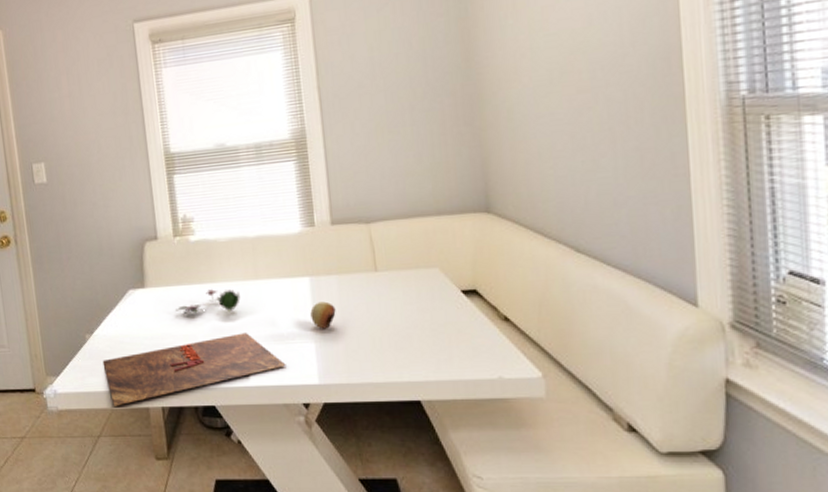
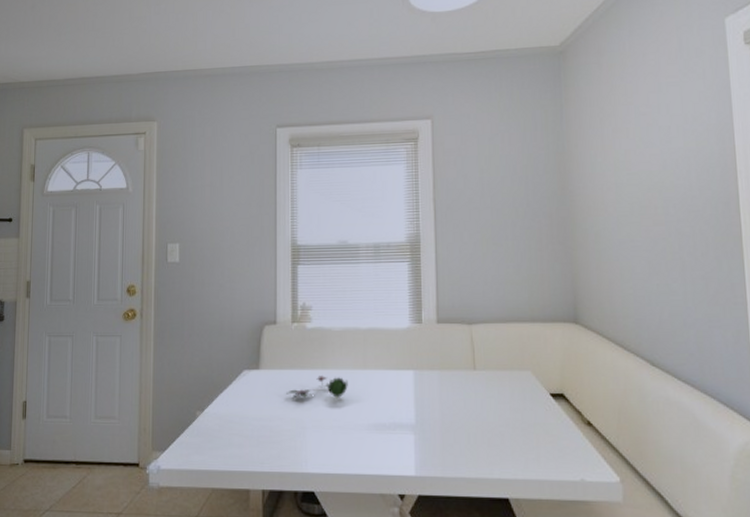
placemat: present [102,333,286,406] -> none [209,420,386,486]
fruit: present [310,301,336,329] -> none [412,395,436,422]

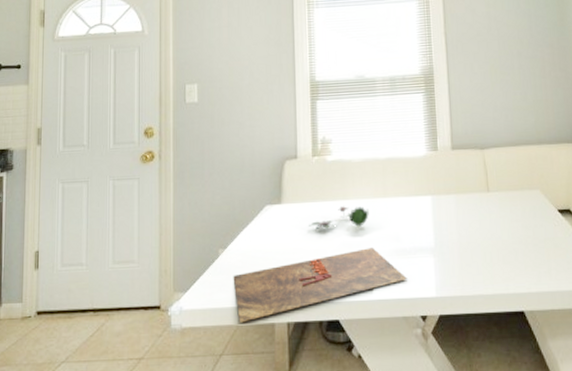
placemat: none [209,420,386,486] -> present [233,248,407,323]

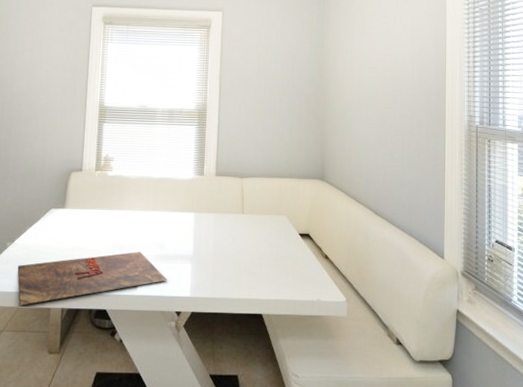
flower: present [309,206,369,230] -> none [87,215,140,235]

